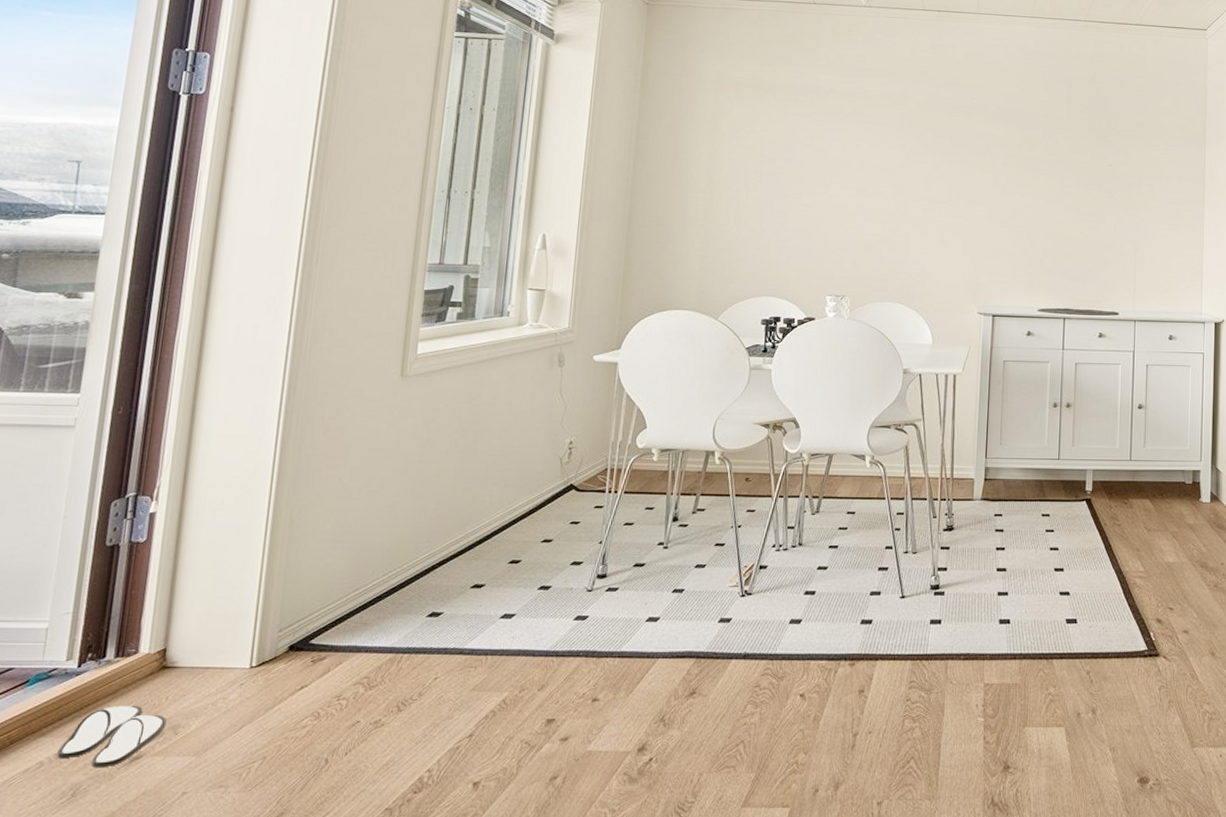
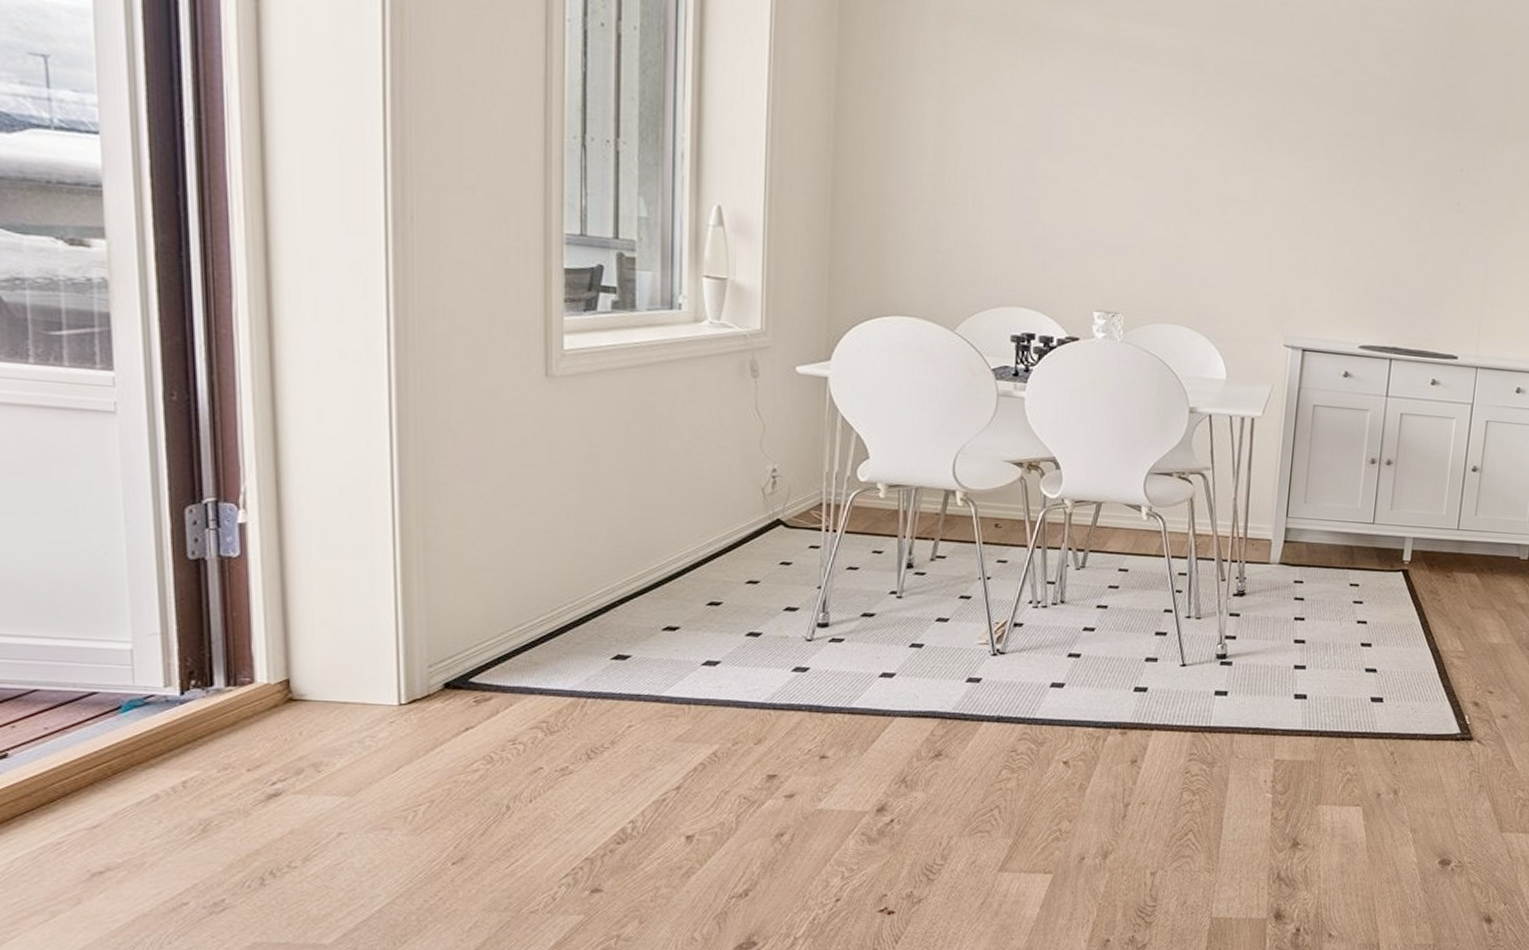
slippers: present [57,706,167,768] -> none [174,739,305,804]

